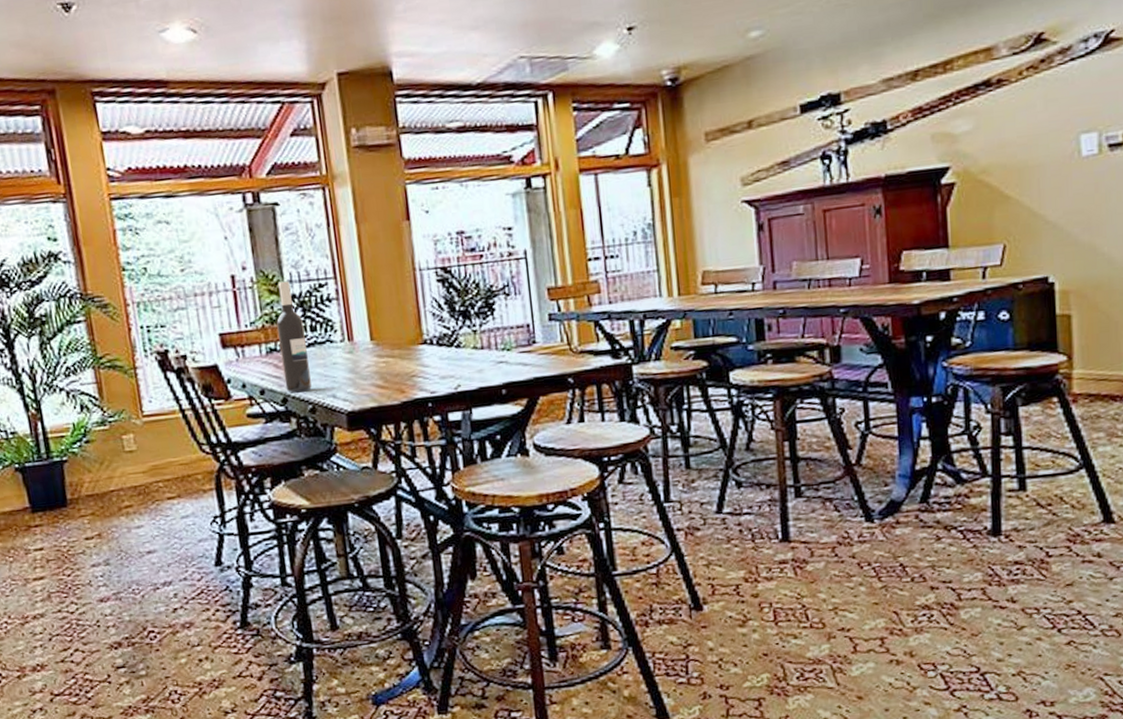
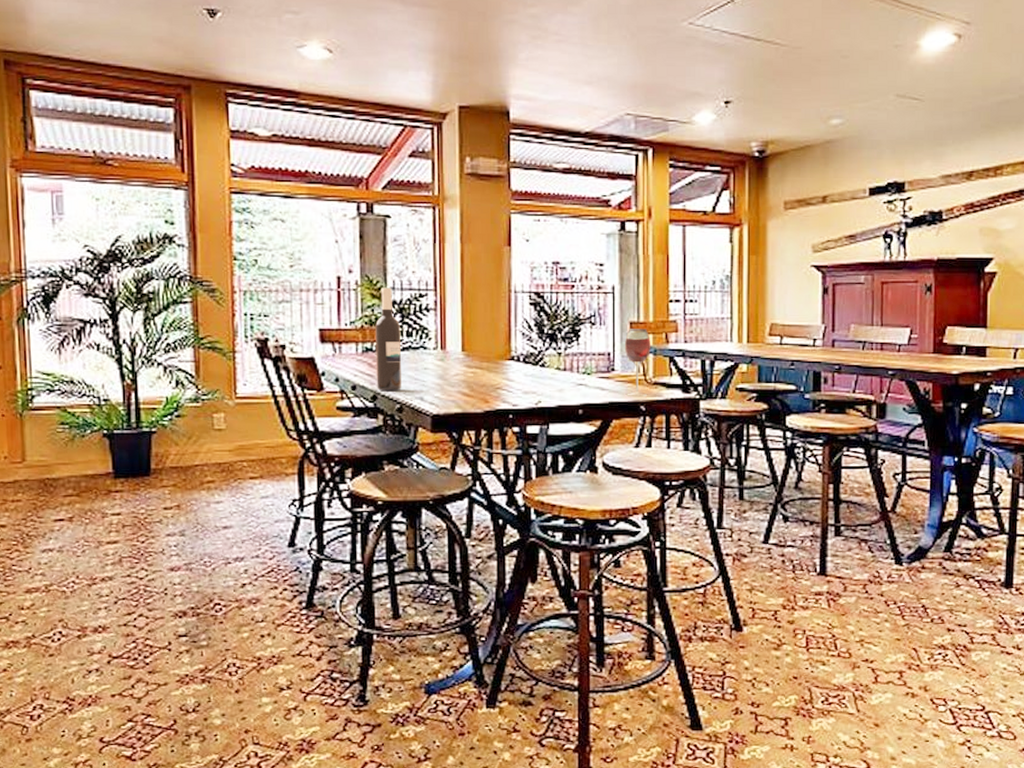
wineglass: none [543,293,575,370] -> present [624,329,650,397]

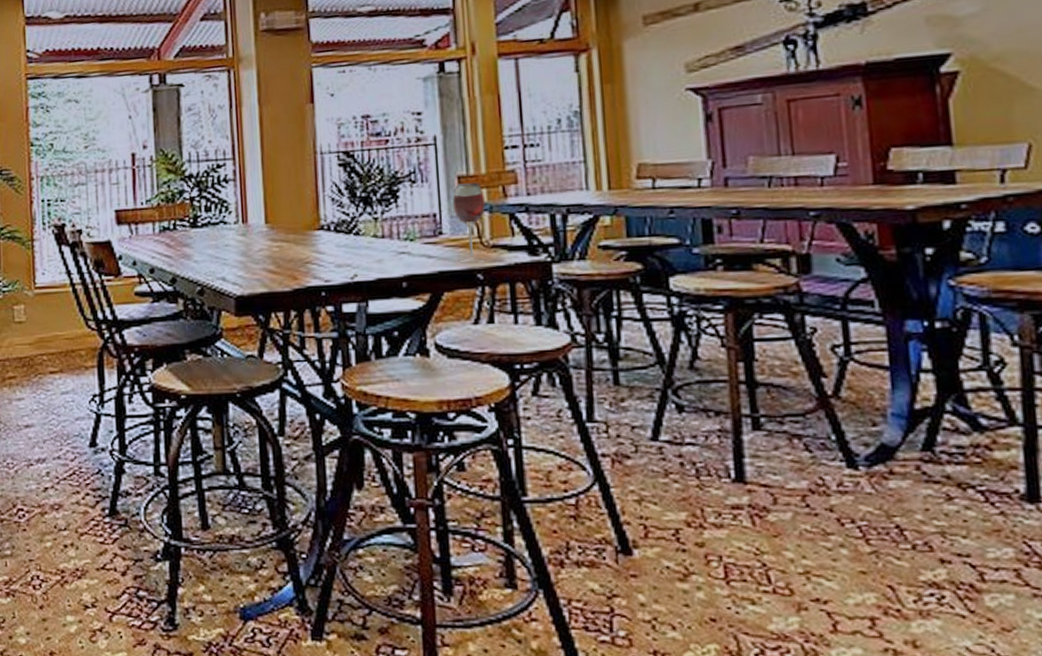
wine bottle: present [375,287,401,390] -> none [172,160,202,272]

